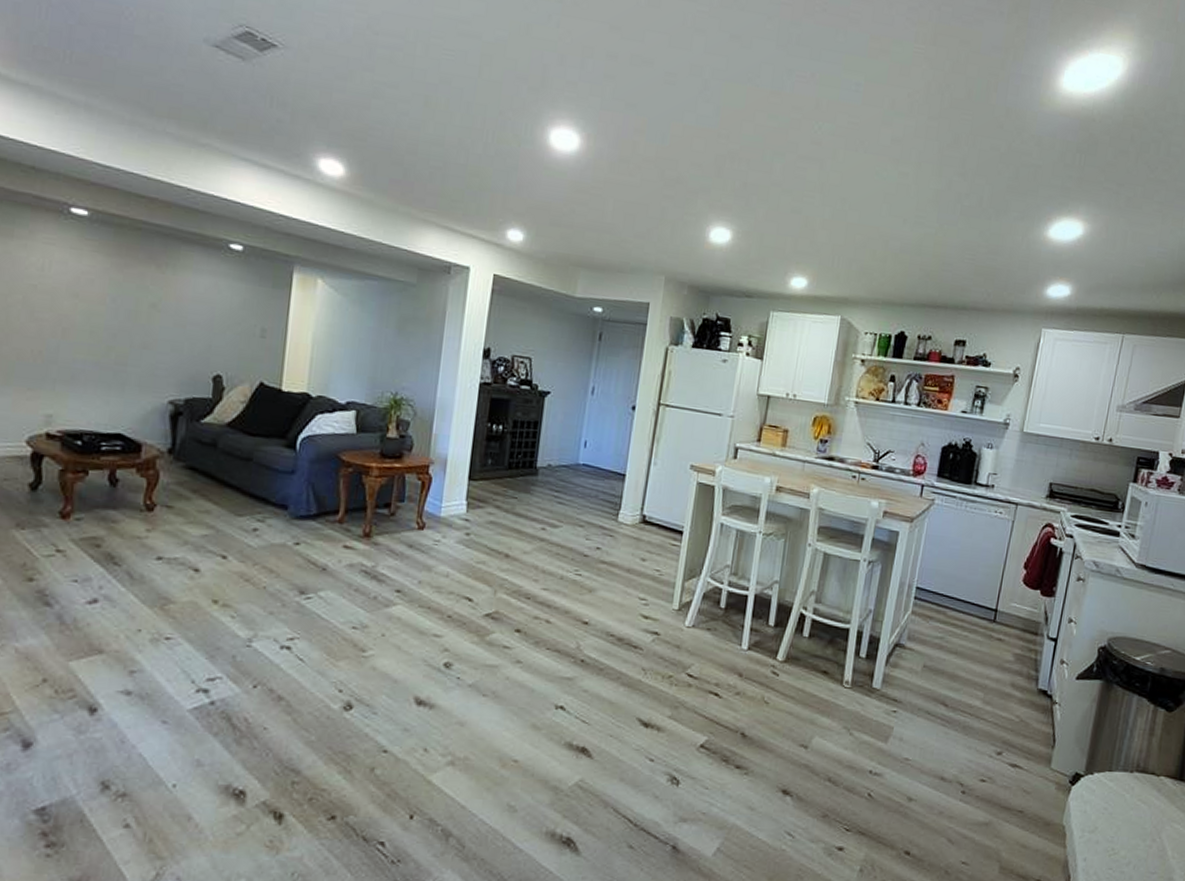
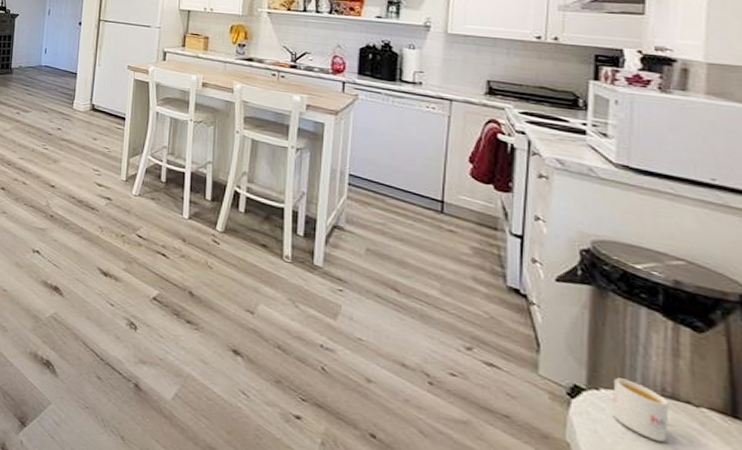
mug: none [1100,761,1140,811] -> present [613,377,669,442]

